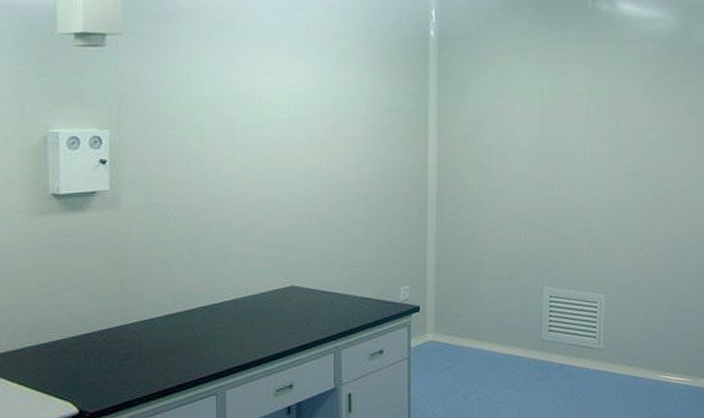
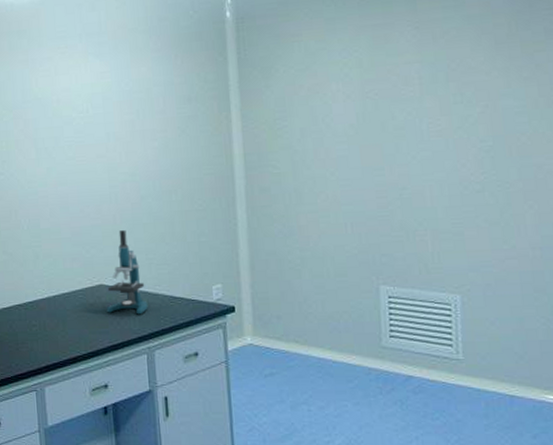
microscope: none [296,233,338,315] -> present [106,230,148,315]

